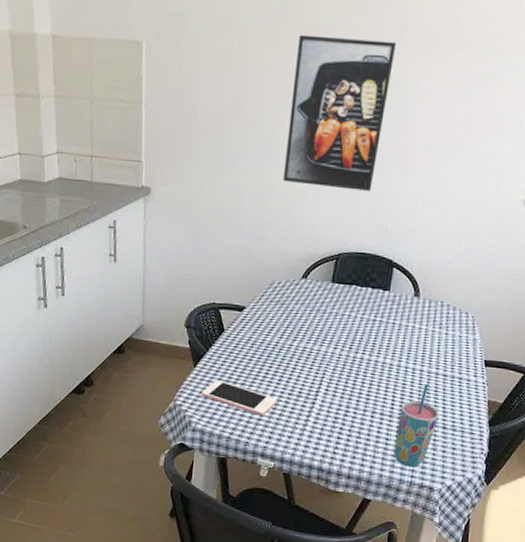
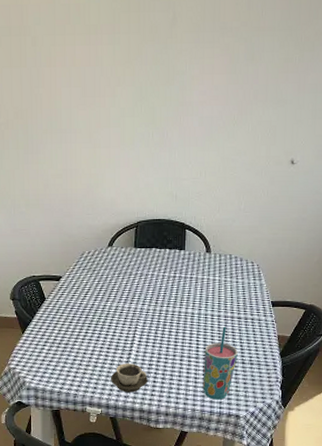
cell phone: present [201,380,278,416] -> none [31,343,98,370]
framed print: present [283,34,397,191] -> none [82,32,169,165]
cup: none [288,413,331,448] -> present [110,363,148,393]

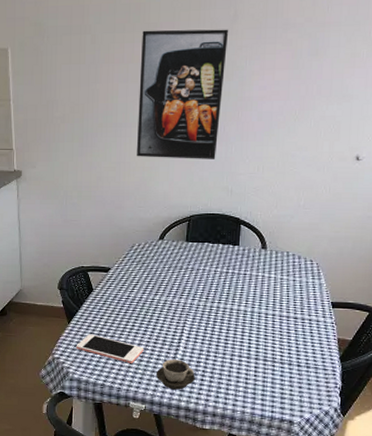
cell phone: none [31,343,98,370] -> present [75,334,144,363]
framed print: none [82,32,169,165] -> present [137,29,229,159]
cup: present [202,327,238,400] -> none [253,327,293,403]

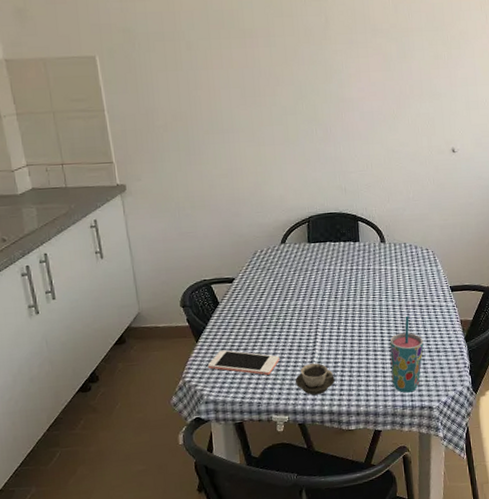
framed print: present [137,29,229,159] -> none [238,34,326,162]
cup: none [253,327,293,403] -> present [389,316,424,393]

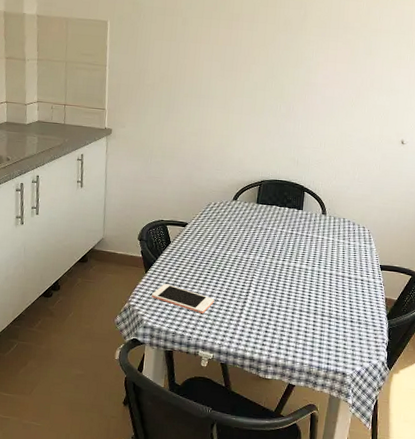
cup: present [295,363,335,395] -> none [224,311,260,341]
cup: present [389,316,424,393] -> none [312,285,347,356]

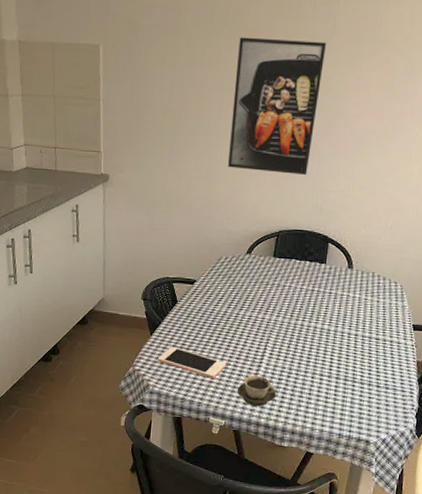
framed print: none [217,19,300,133] -> present [228,37,327,175]
cup: none [224,311,260,341] -> present [237,375,276,407]

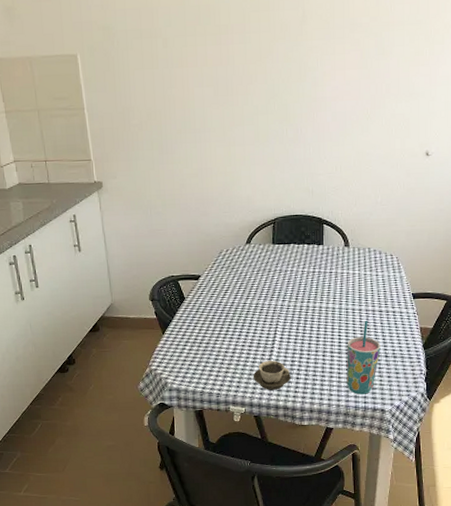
cell phone: present [157,346,227,378] -> none [172,342,240,368]
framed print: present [228,37,327,175] -> none [214,30,299,162]
cup: none [333,347,373,423] -> present [346,321,381,395]

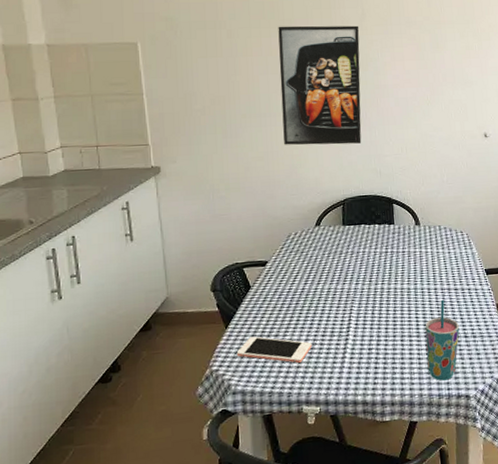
cell phone: none [172,342,240,368] -> present [236,336,313,363]
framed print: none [214,30,299,162] -> present [278,25,362,145]
cup: present [252,361,291,390] -> none [327,349,369,384]

